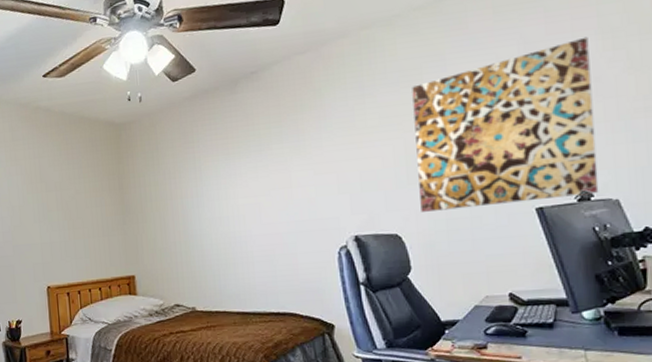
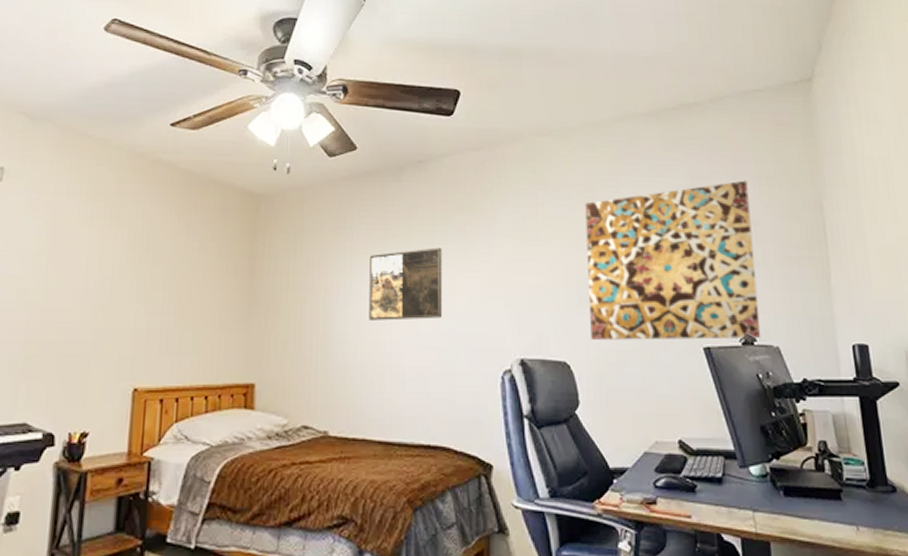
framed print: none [216,147,283,217] -> present [369,247,443,321]

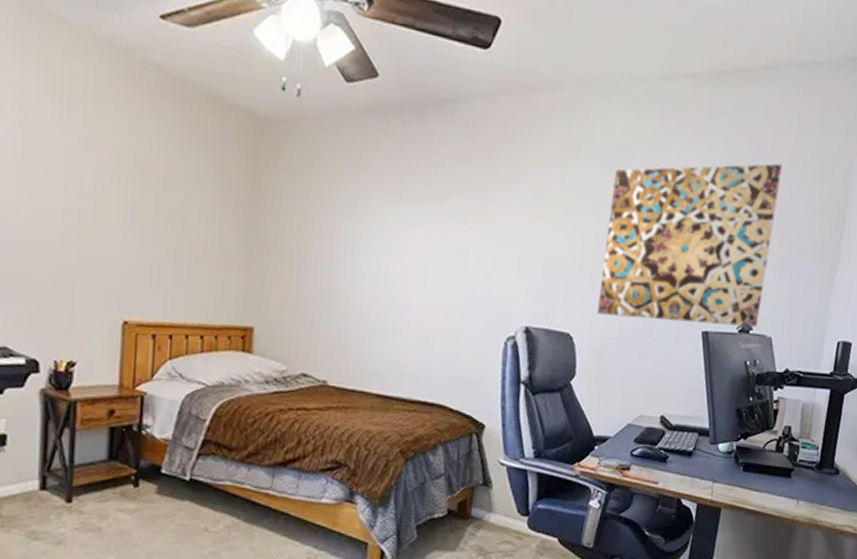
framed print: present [369,247,443,321] -> none [377,201,461,278]

